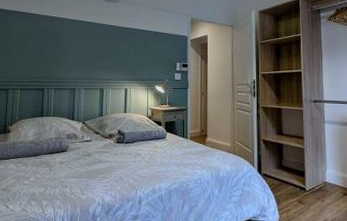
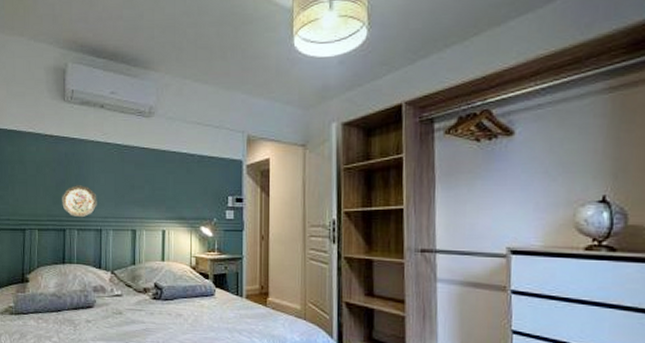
decorative plate: none [42,54,72,80] -> present [62,185,97,218]

